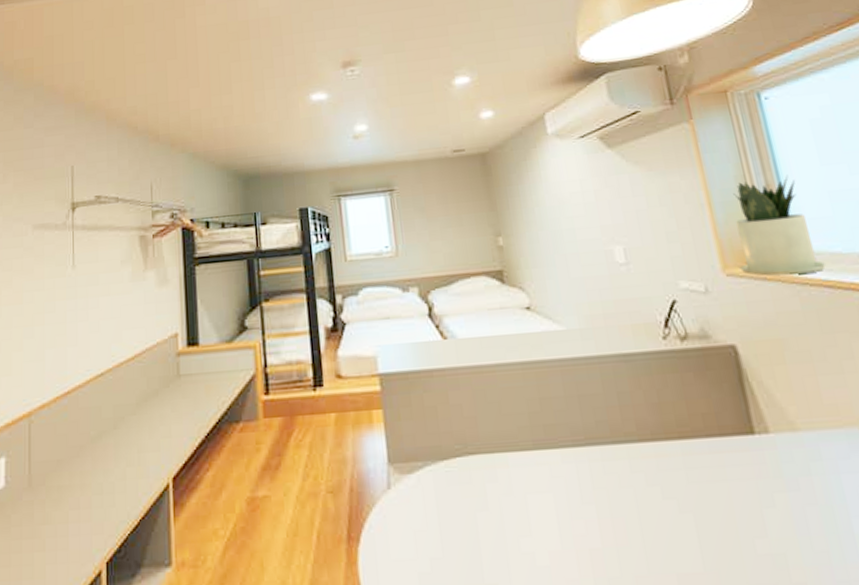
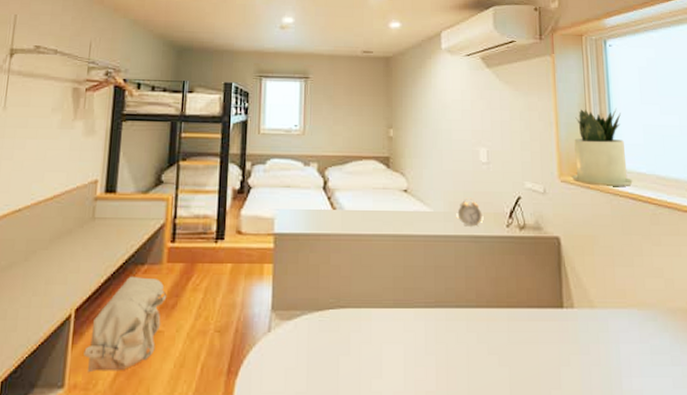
duffel bag: none [187,436,269,548] -> present [84,276,167,373]
alarm clock: none [597,308,630,344] -> present [457,197,482,227]

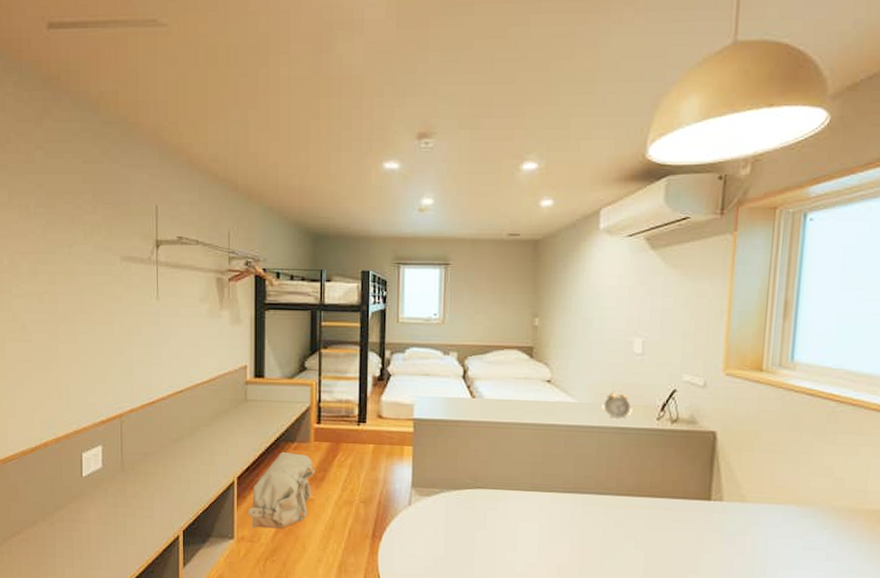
planter: present [571,108,634,187] -> none [739,294,815,382]

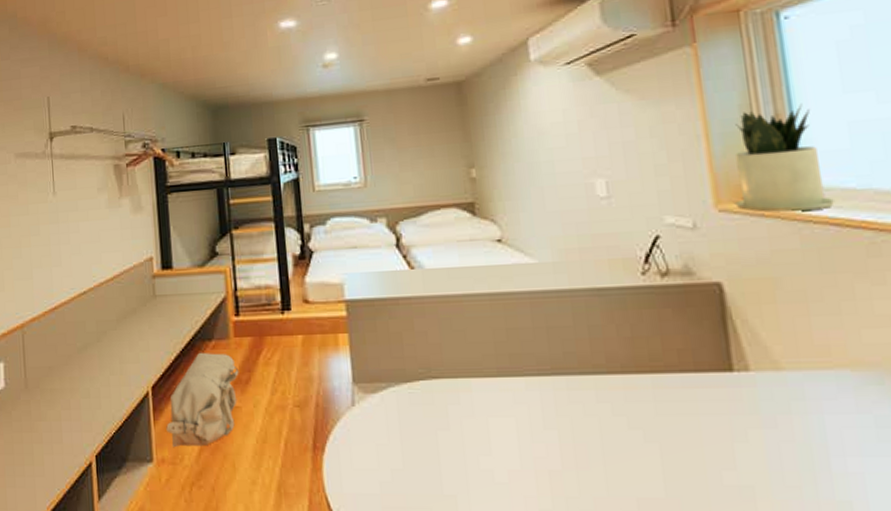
alarm clock: present [603,389,631,419] -> none [571,242,607,278]
planter: none [739,294,815,382] -> present [734,103,836,213]

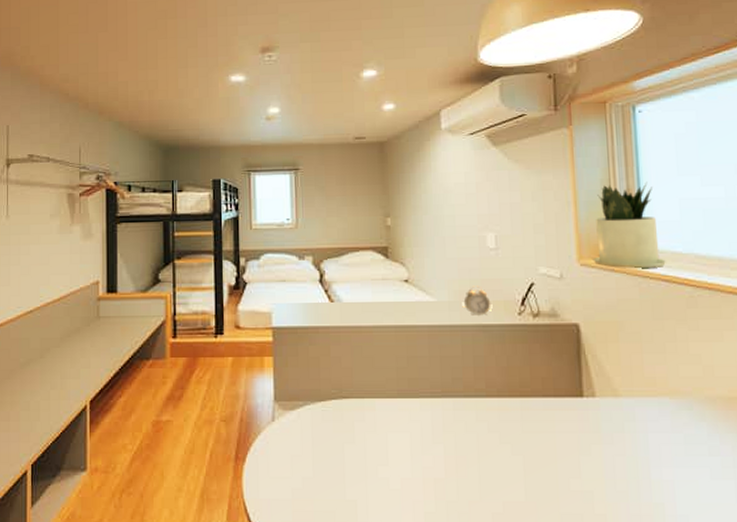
duffel bag: present [166,352,239,448] -> none [101,370,173,458]
alarm clock: none [571,242,607,278] -> present [463,285,491,316]

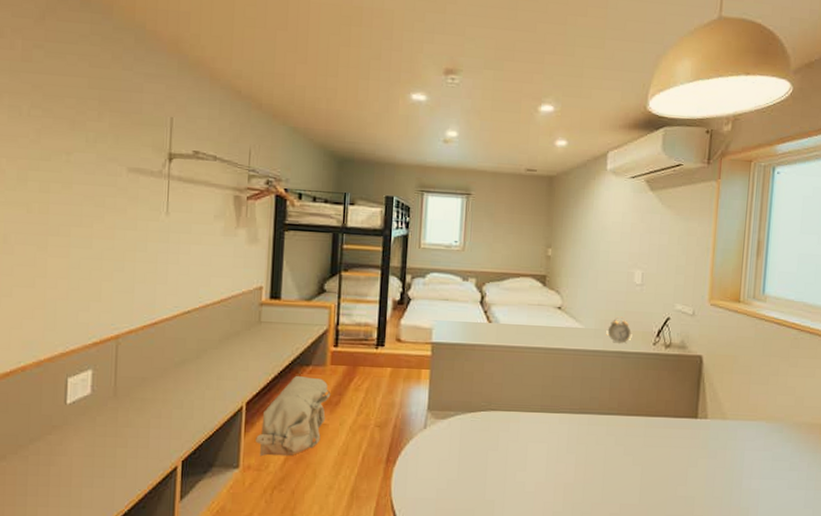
duffel bag: none [101,370,173,458] -> present [256,375,331,457]
planter: present [593,181,667,269] -> none [721,236,781,312]

